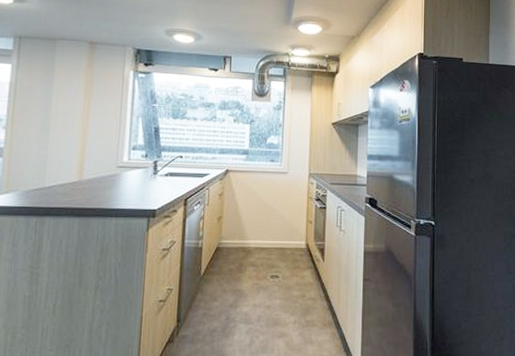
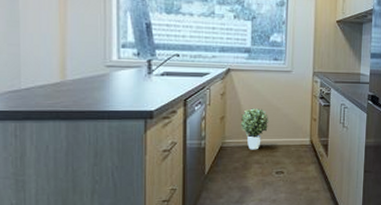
potted plant: none [236,209,265,252] -> present [240,108,269,150]

